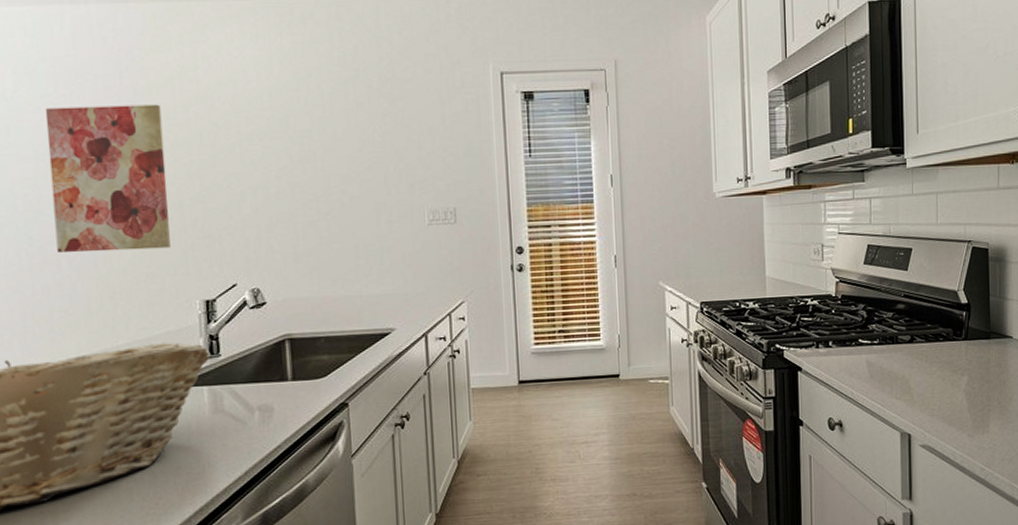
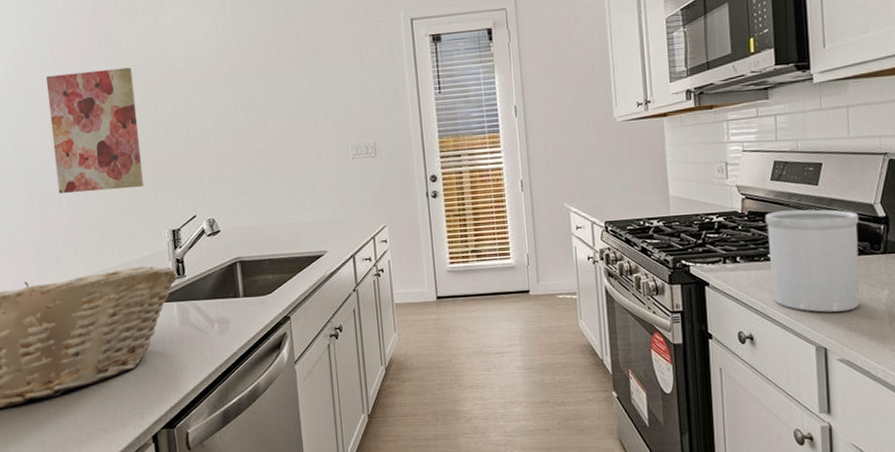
utensil holder: none [857,294,944,398] -> present [765,209,860,313]

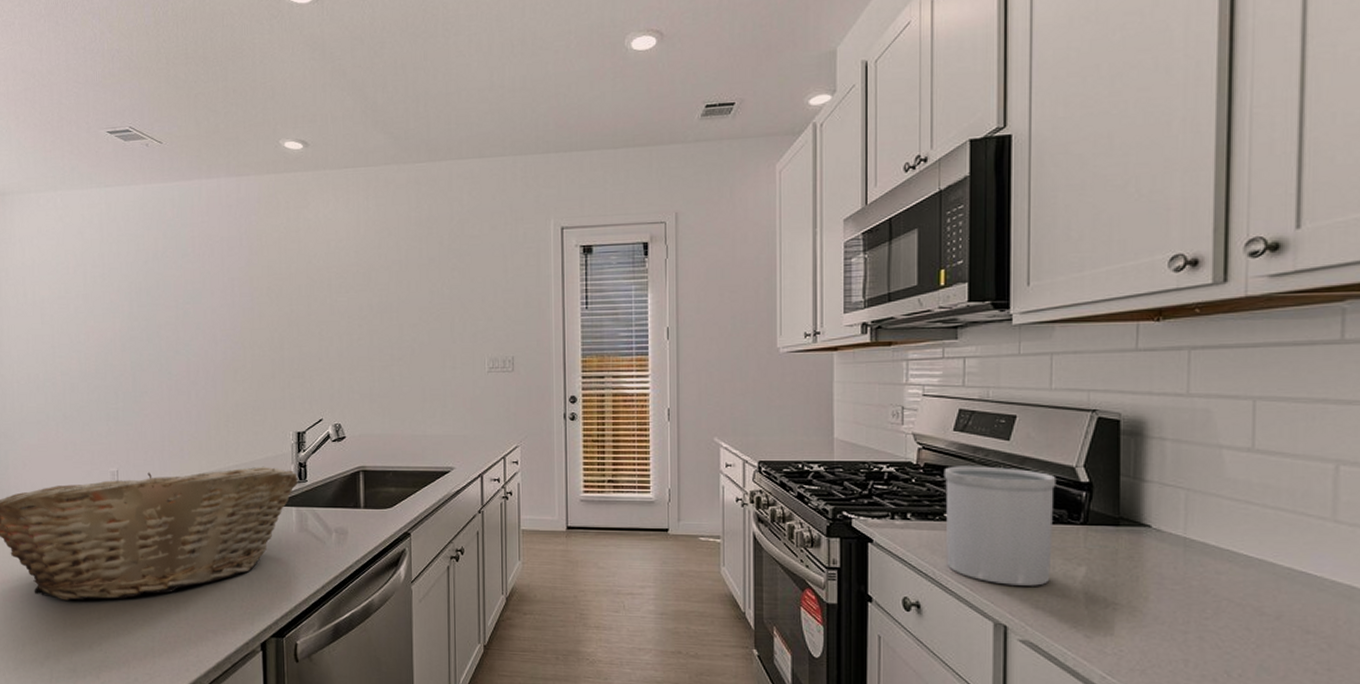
wall art: present [46,67,144,193] -> none [184,261,272,387]

